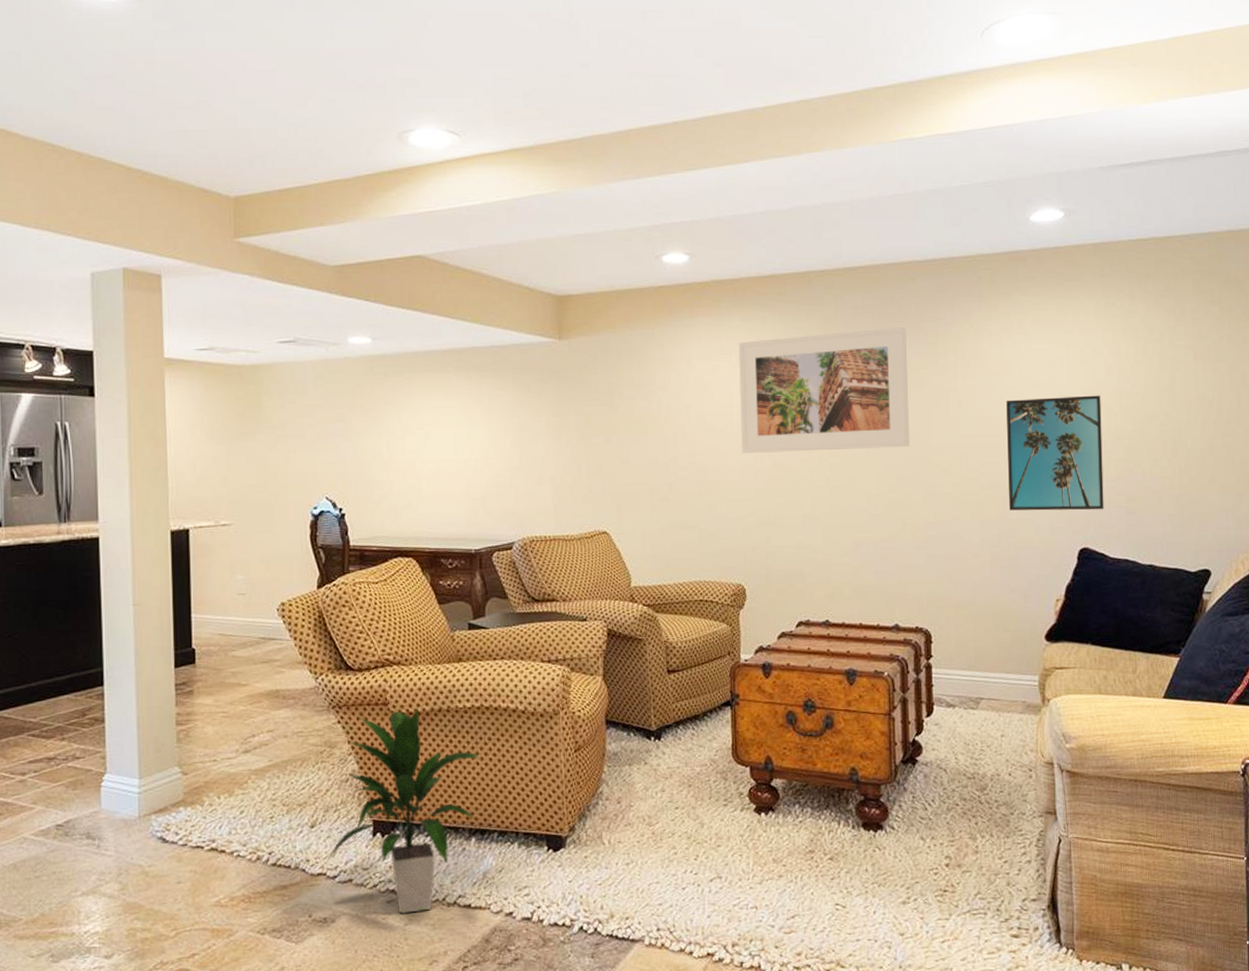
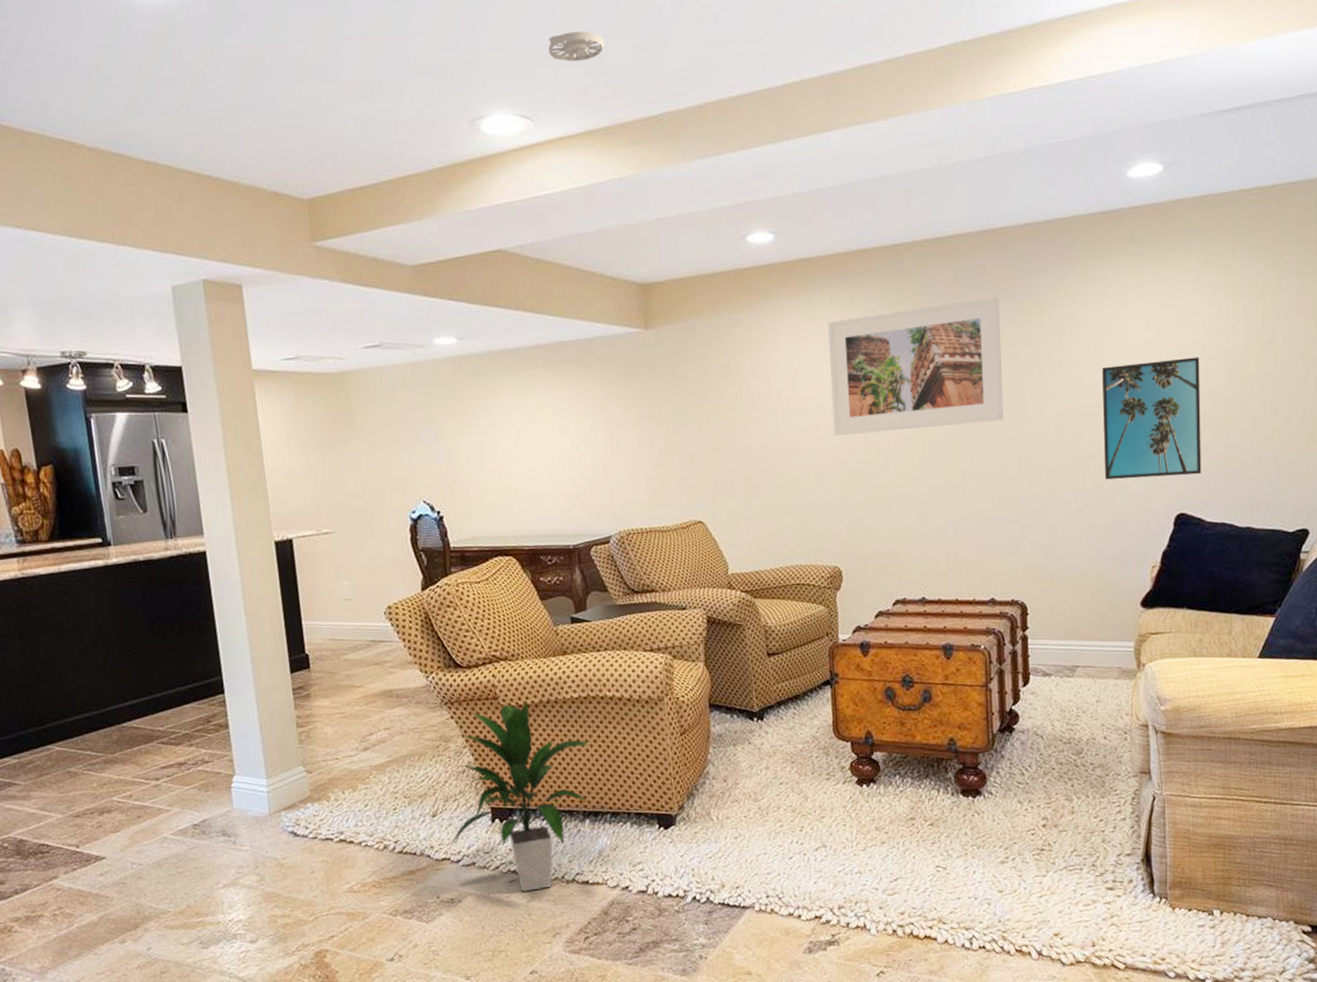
smoke detector: none [479,57,534,84] -> present [548,31,605,62]

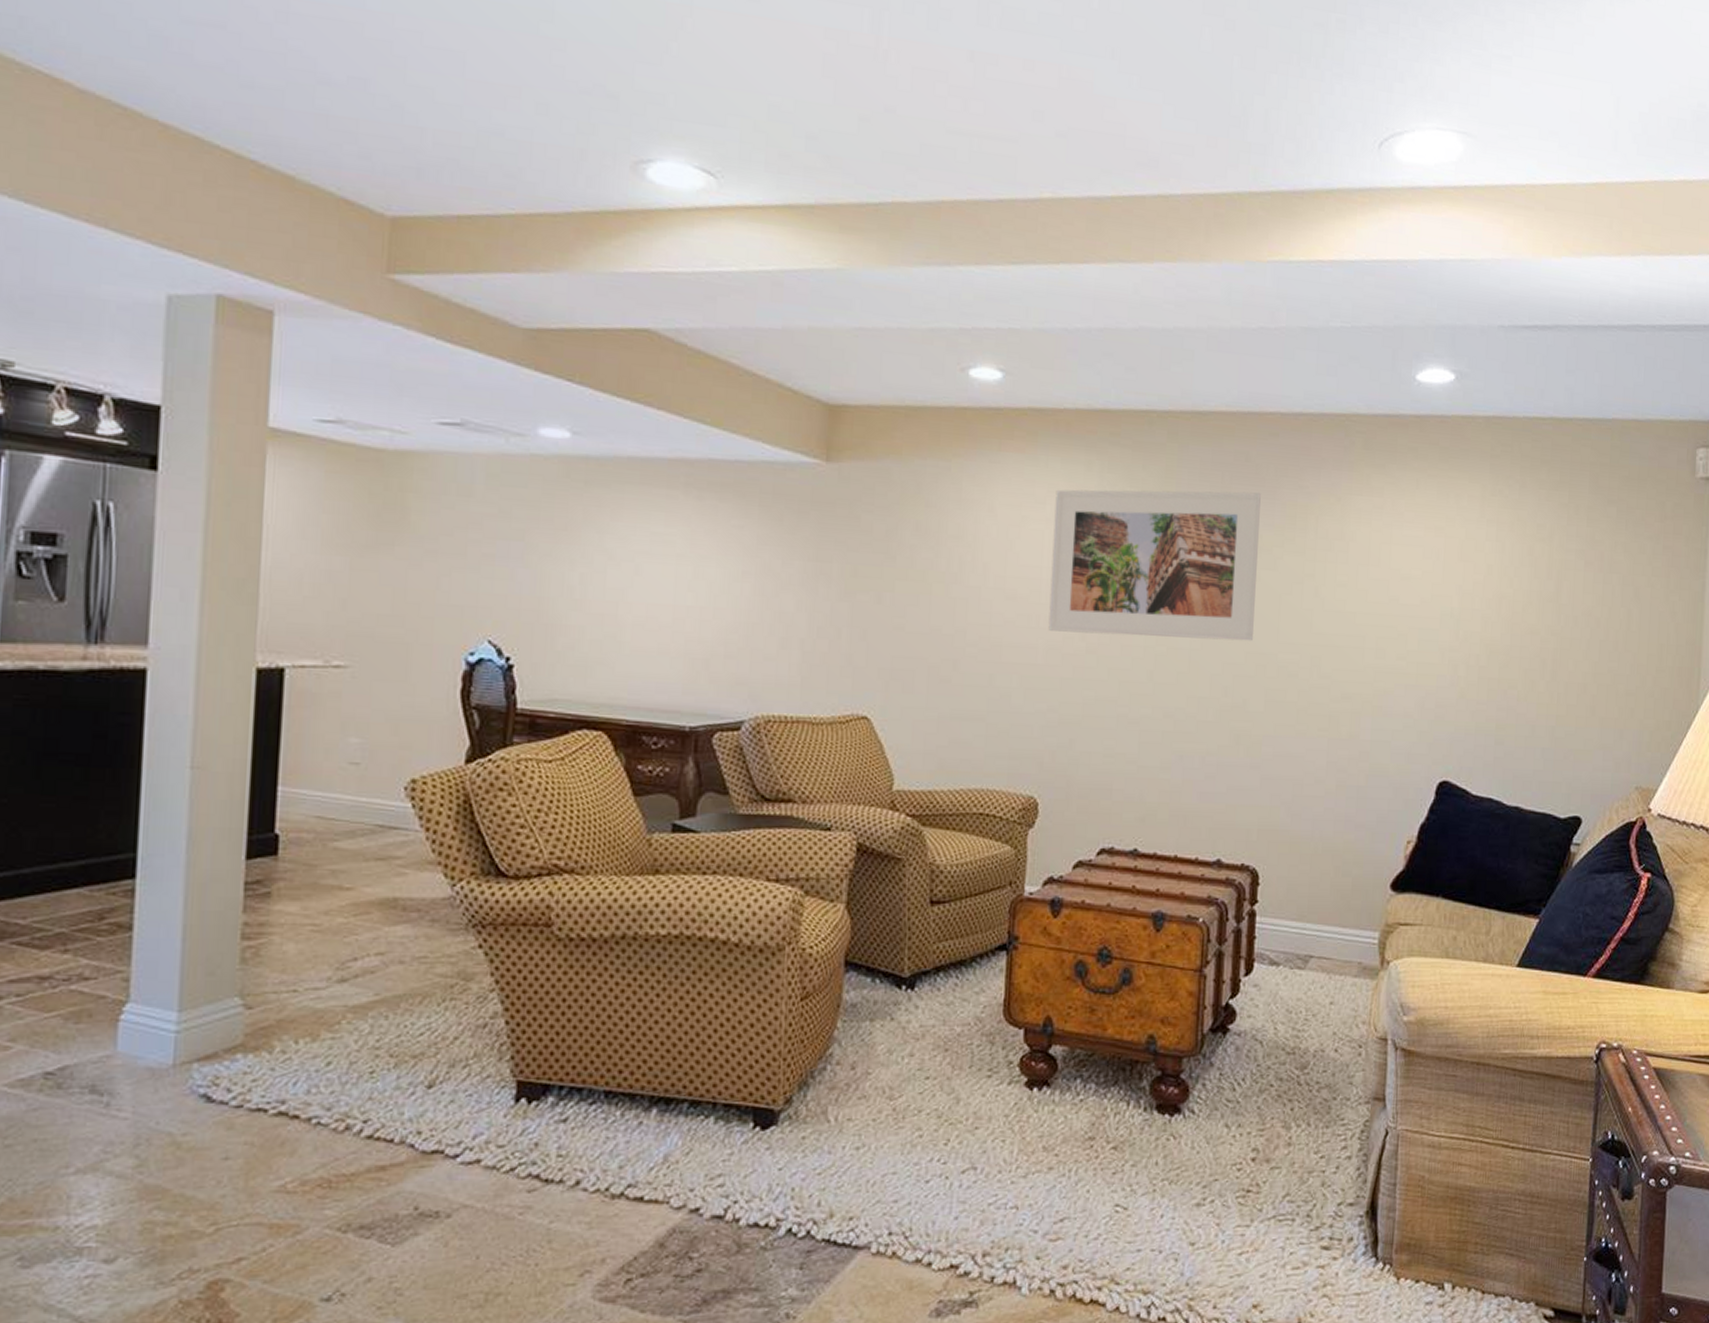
indoor plant: present [449,700,592,892] -> none [445,931,678,1207]
smoke detector: present [548,31,605,62] -> none [750,82,824,121]
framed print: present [1102,357,1202,480] -> none [1363,594,1478,737]

